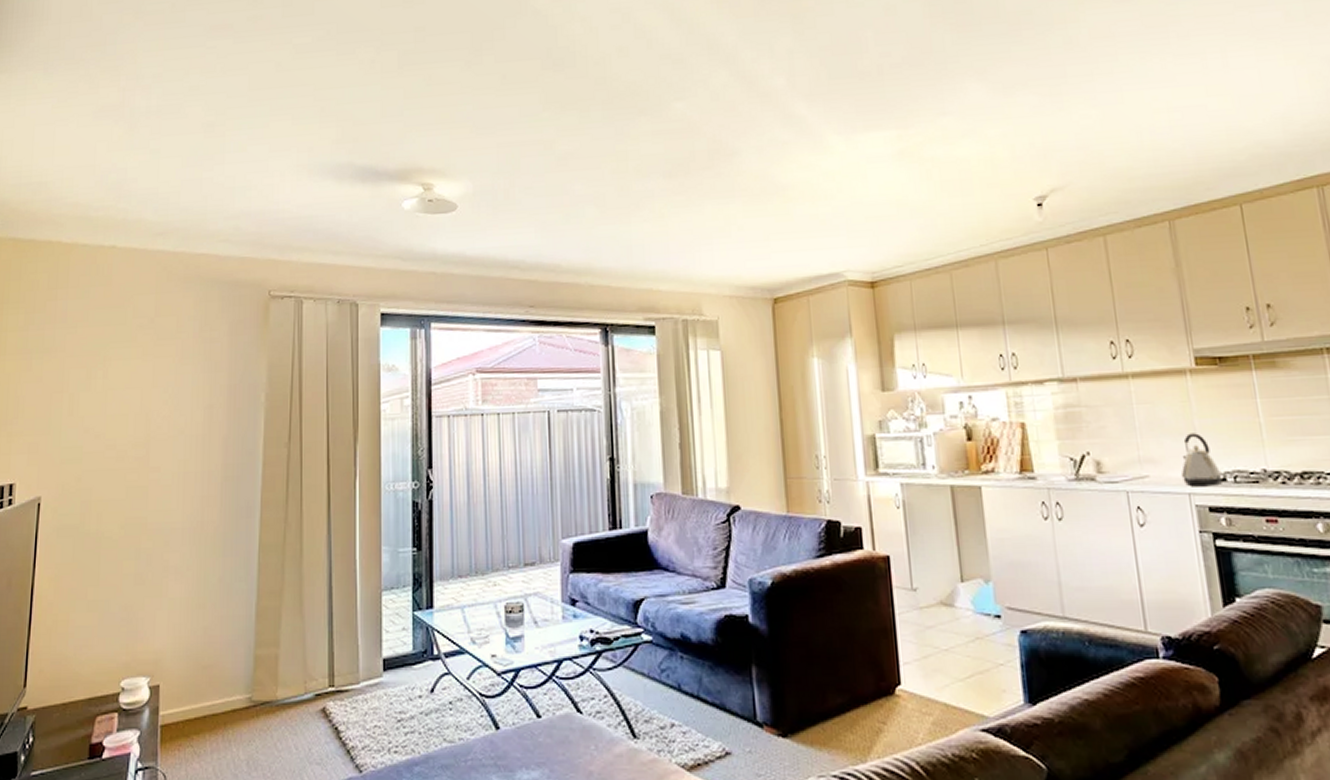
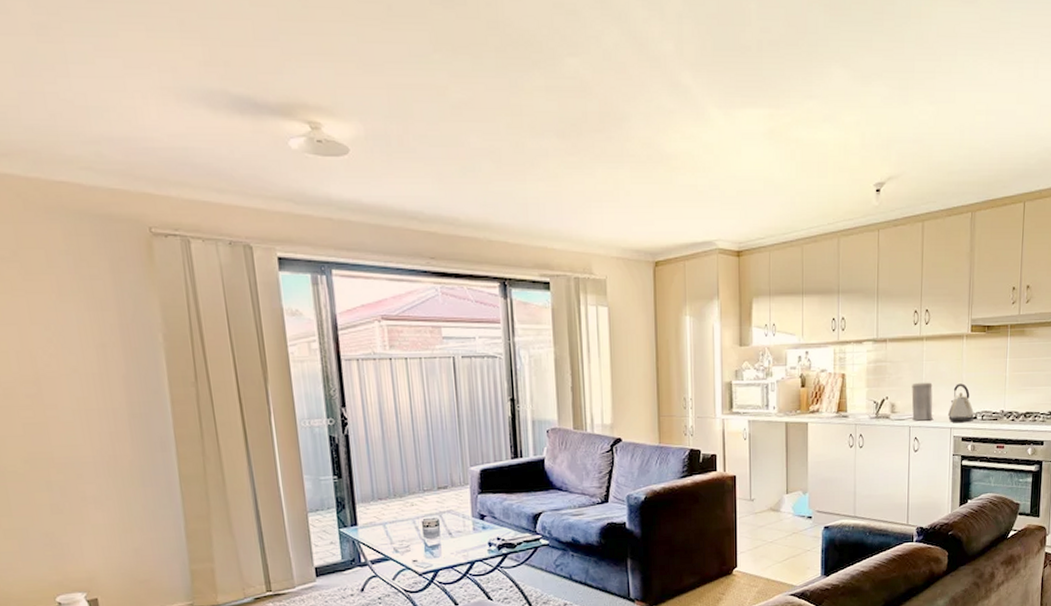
canister: none [1121,432,1160,484] -> present [911,382,933,421]

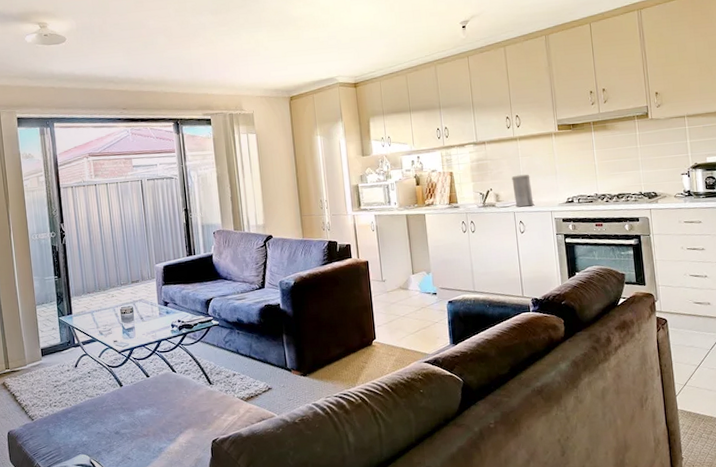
kettle: present [947,383,975,423] -> none [546,173,572,207]

